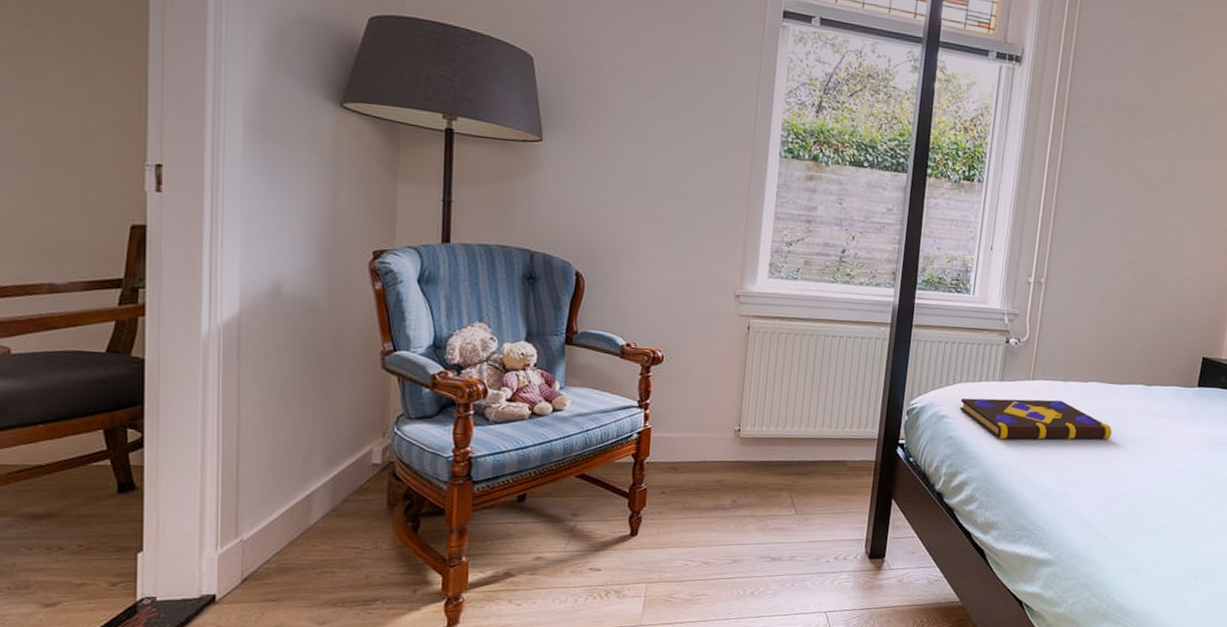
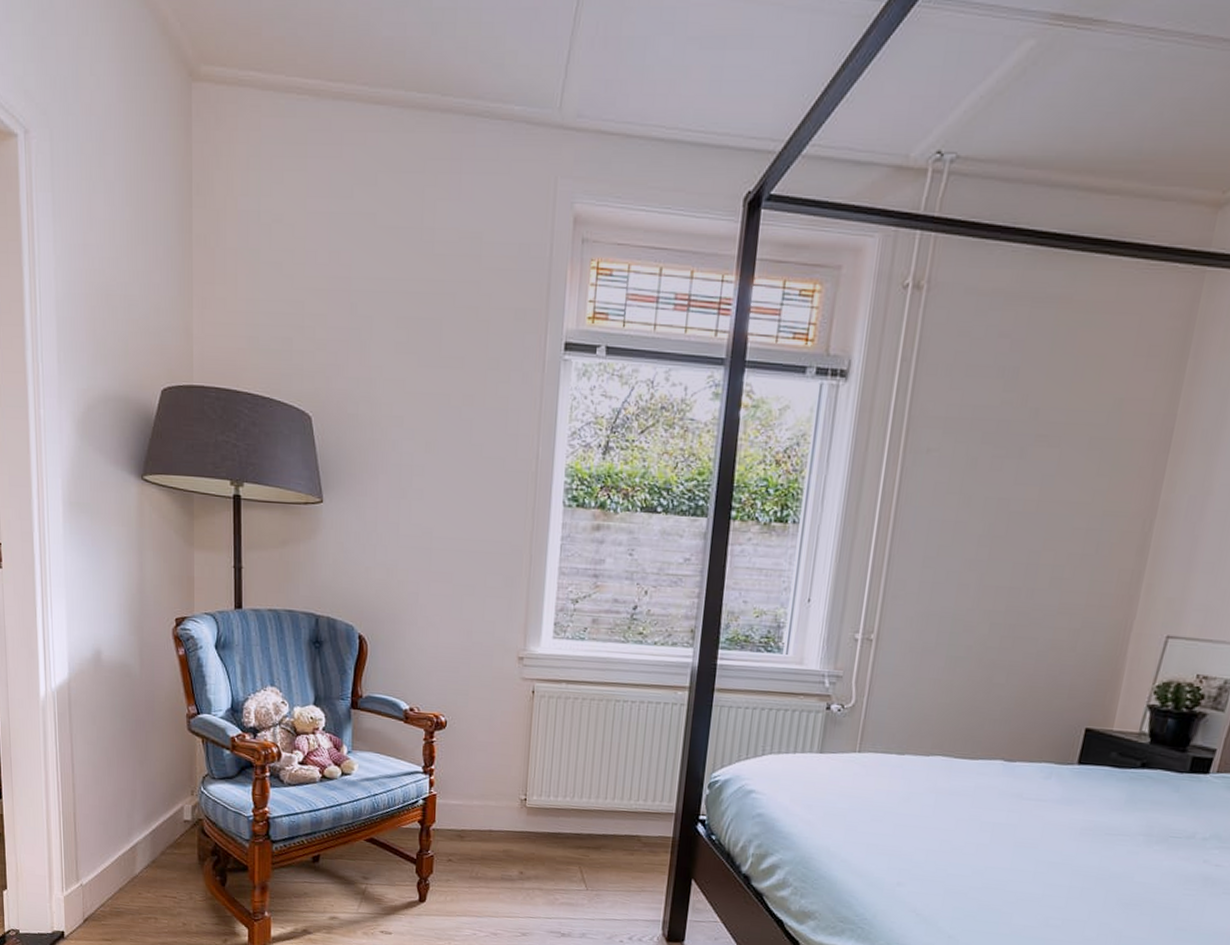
book: present [959,398,1112,440] -> none [770,771,960,824]

